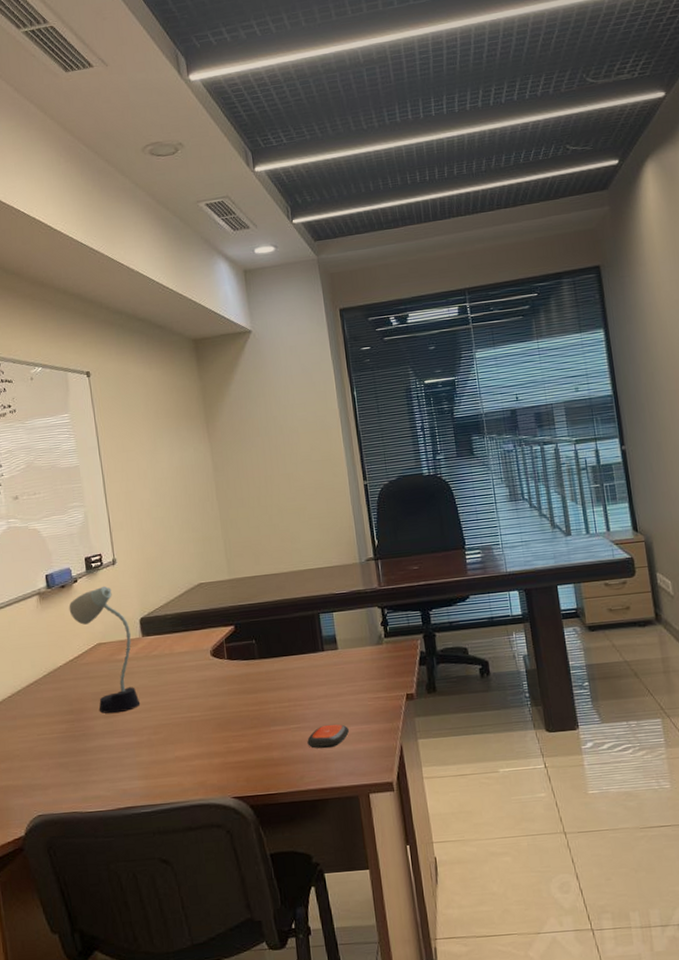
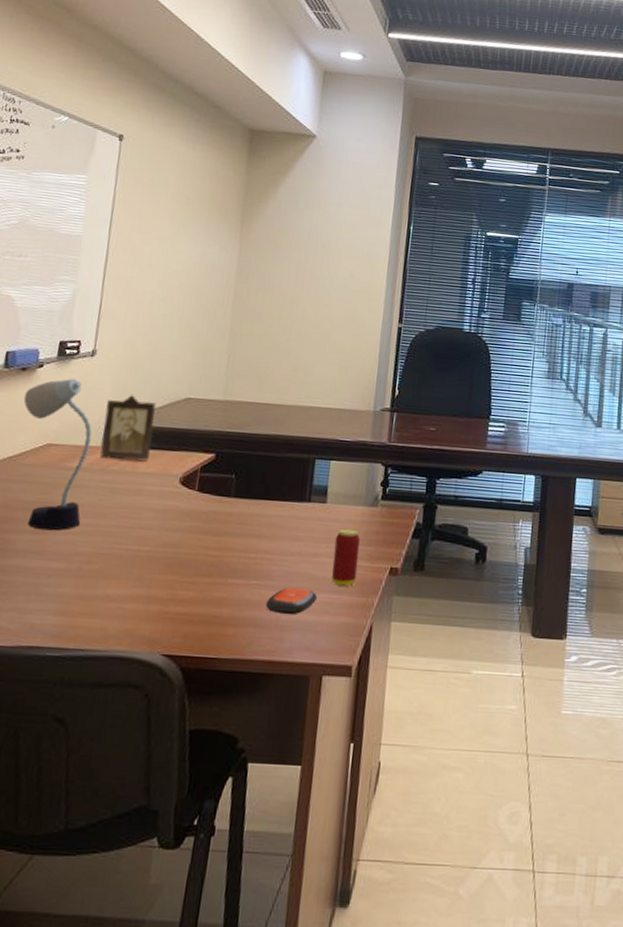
photo frame: none [135,590,181,647] -> present [100,395,156,461]
beverage can: none [352,667,379,717] -> present [331,528,360,586]

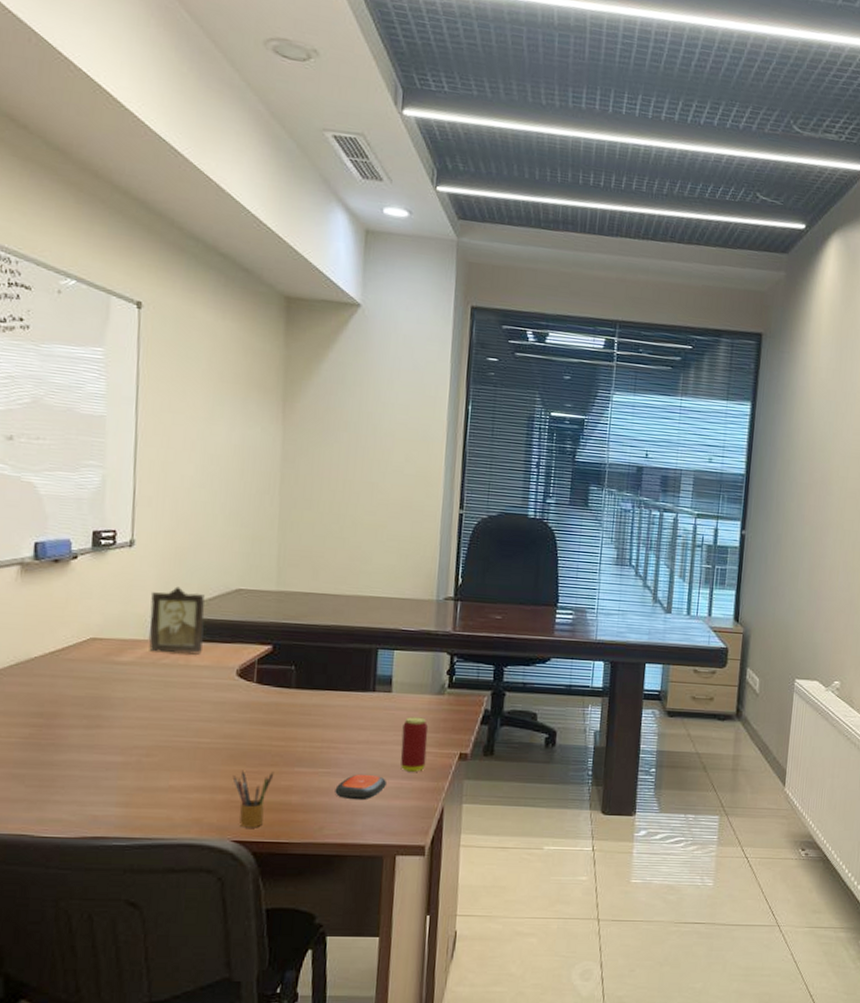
desk lamp: present [23,379,92,531] -> none [59,570,138,725]
pencil box: none [167,580,209,642] -> present [232,770,275,828]

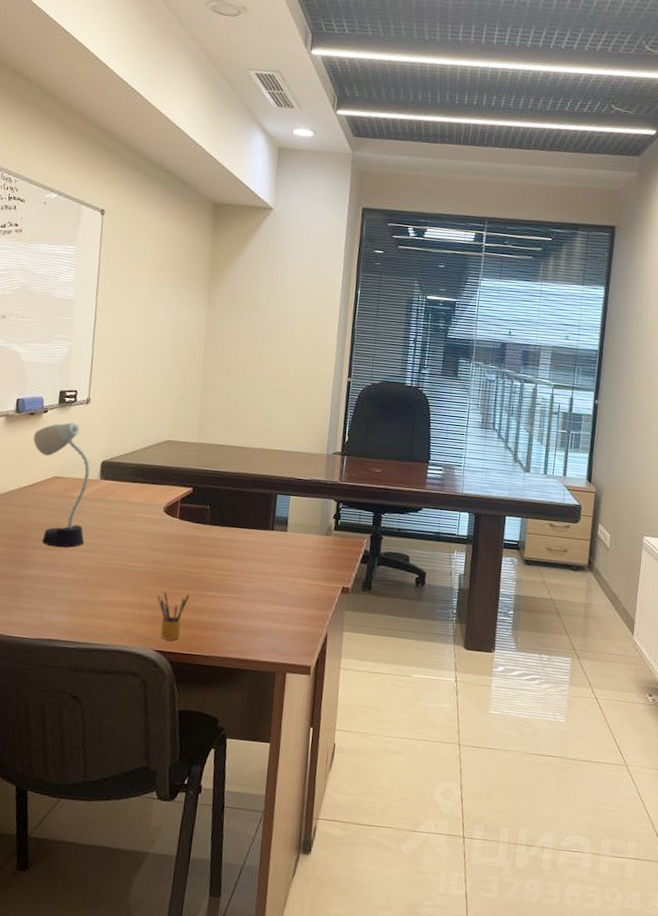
desk lamp: none [59,570,138,725] -> present [33,422,90,548]
photo frame: present [149,586,205,654] -> none [97,437,142,492]
remote control: present [335,774,388,801] -> none [238,600,281,623]
beverage can: present [400,717,428,772] -> none [292,553,317,601]

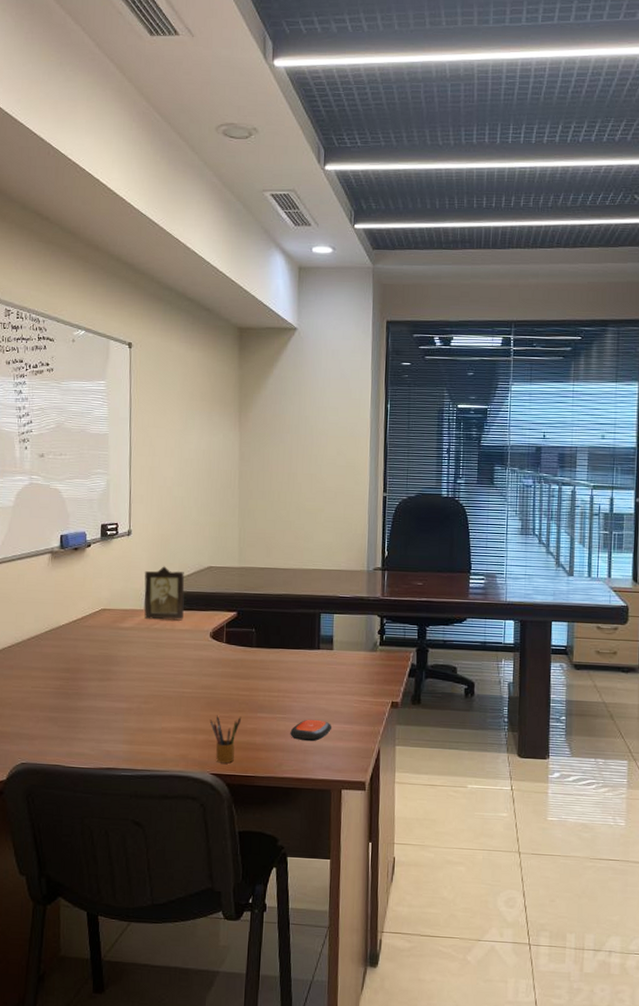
desk lamp: present [33,422,90,548] -> none [79,555,136,678]
photo frame: none [97,437,142,492] -> present [144,566,185,620]
remote control: none [238,600,281,623] -> present [290,719,332,742]

